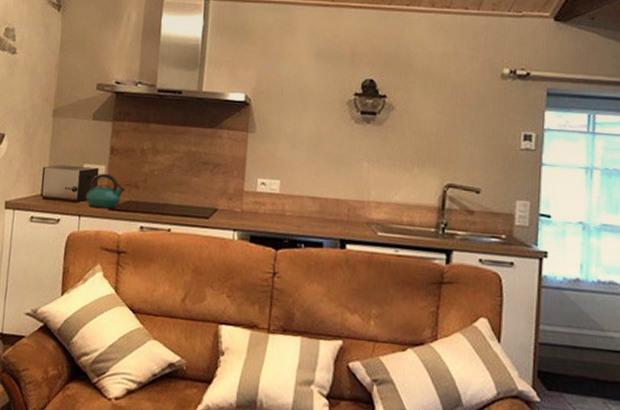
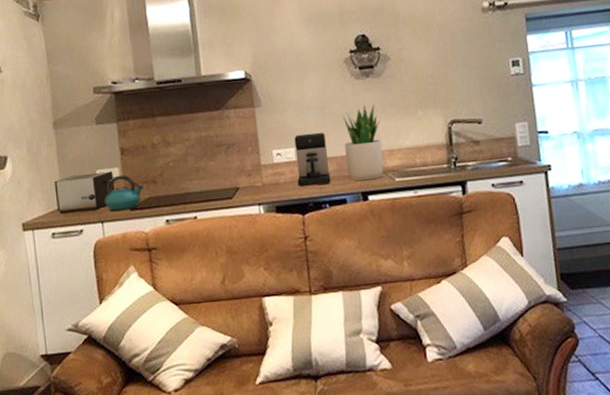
coffee maker: none [276,167,314,224] -> present [294,132,331,187]
planter: none [329,151,373,229] -> present [342,104,384,181]

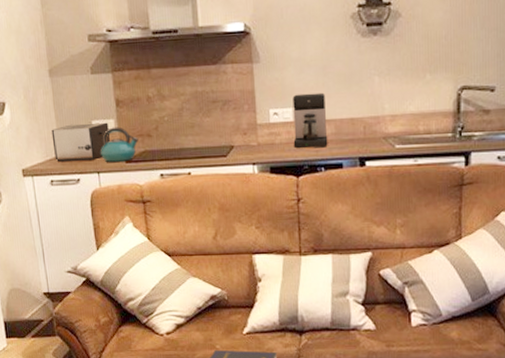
planter: present [342,104,384,181] -> none [344,65,385,146]

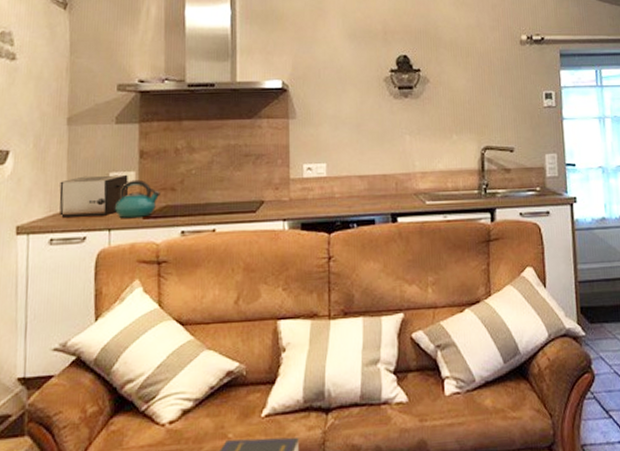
coffee maker: present [292,92,328,149] -> none [326,149,361,205]

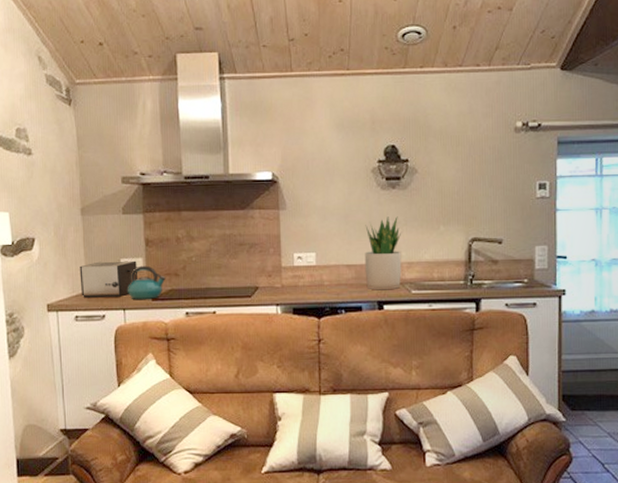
planter: none [377,125,416,202] -> present [364,216,402,290]

